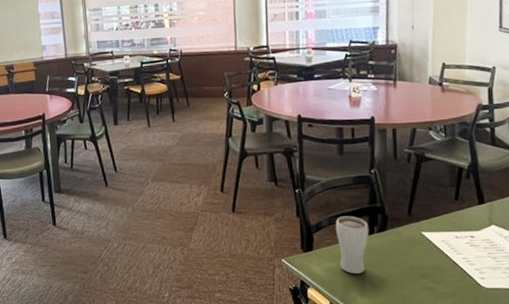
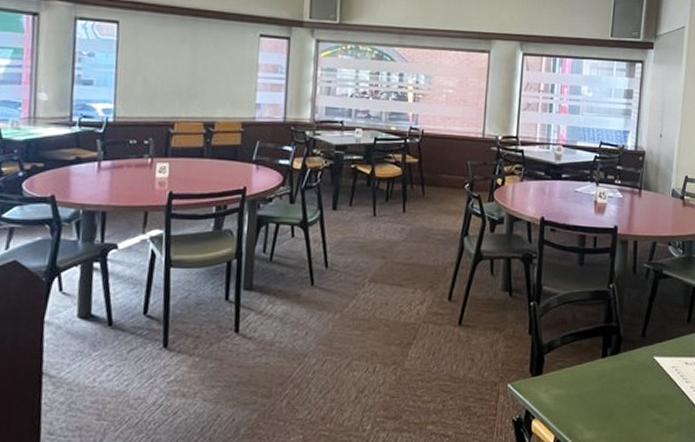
drinking glass: present [335,216,369,274] -> none [568,335,602,403]

